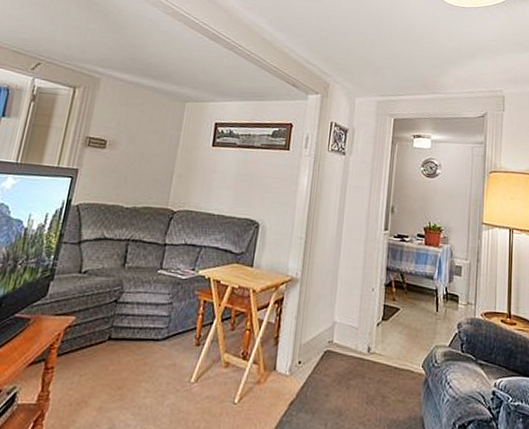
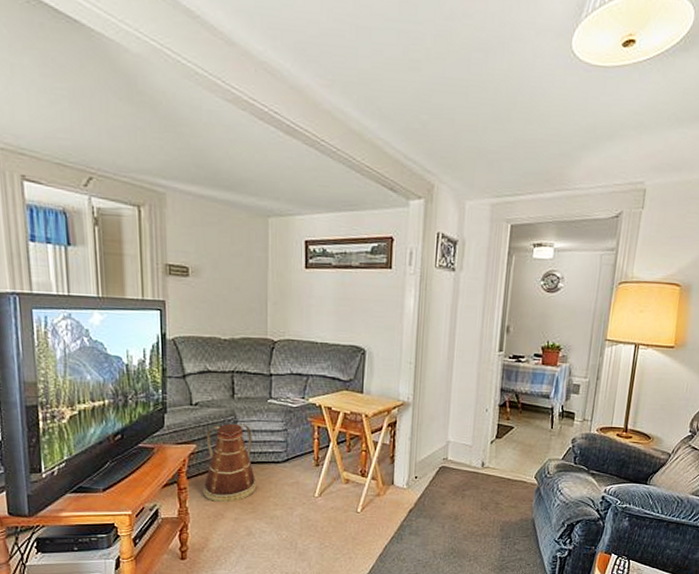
basket: none [70,294,136,387] -> present [203,423,257,503]

